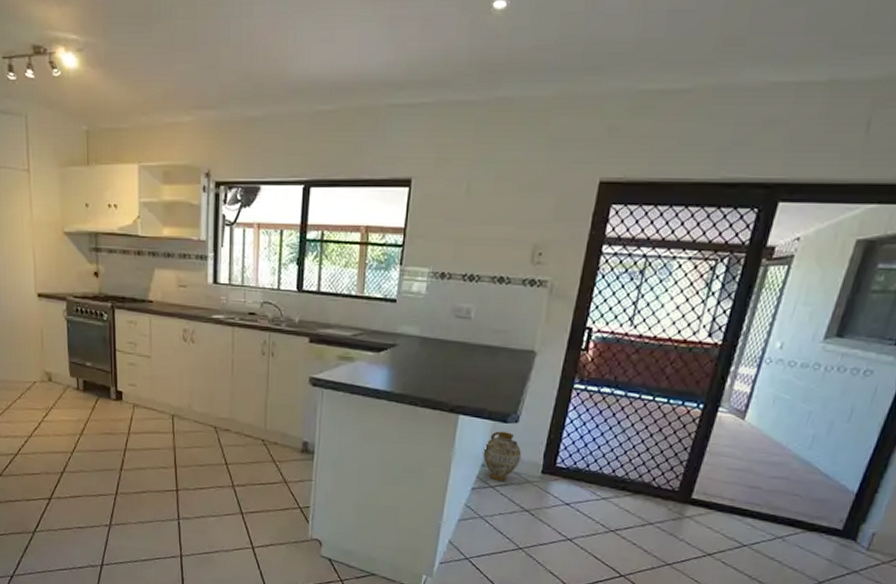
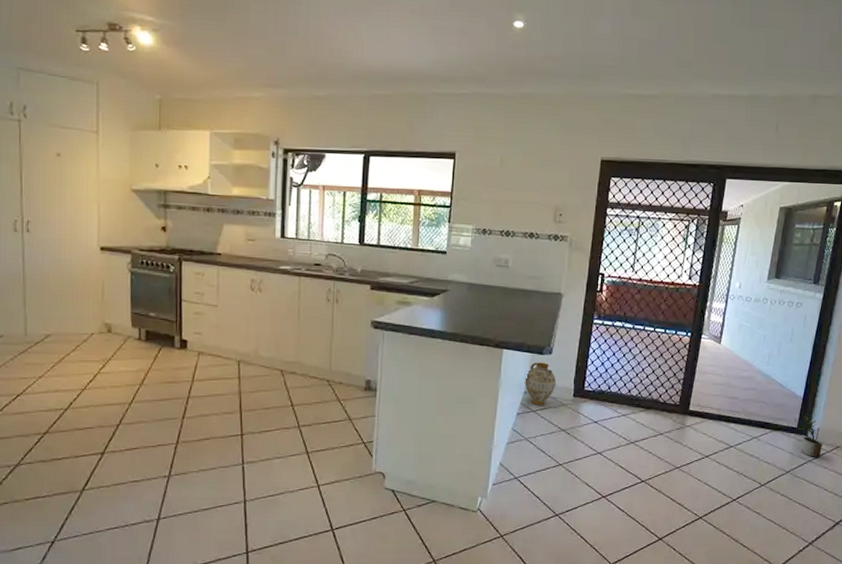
potted plant: none [842,514,879,569] -> present [797,414,823,457]

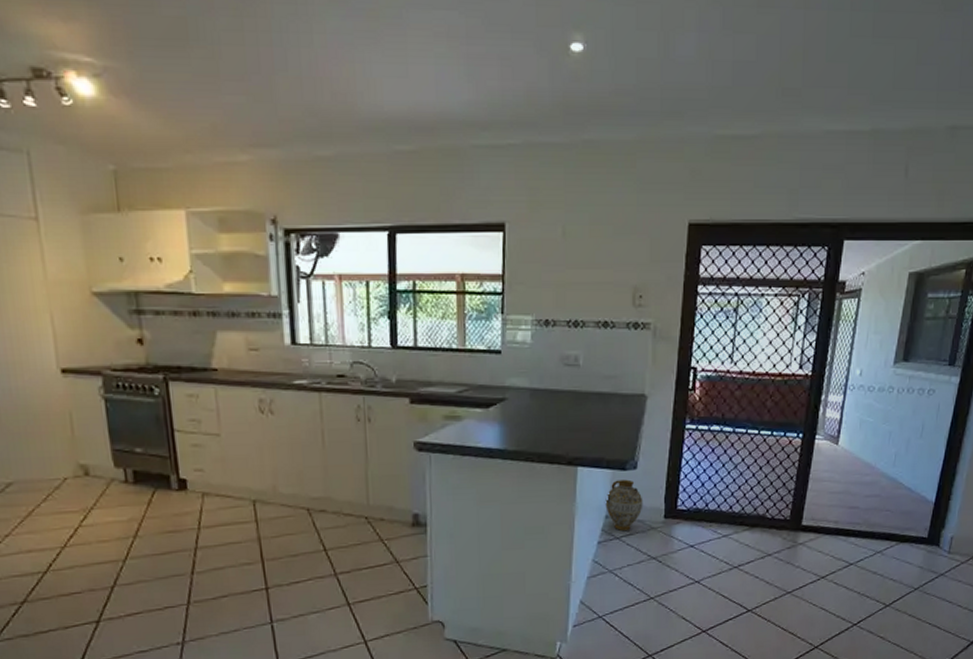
potted plant: present [797,414,823,457] -> none [927,521,958,570]

